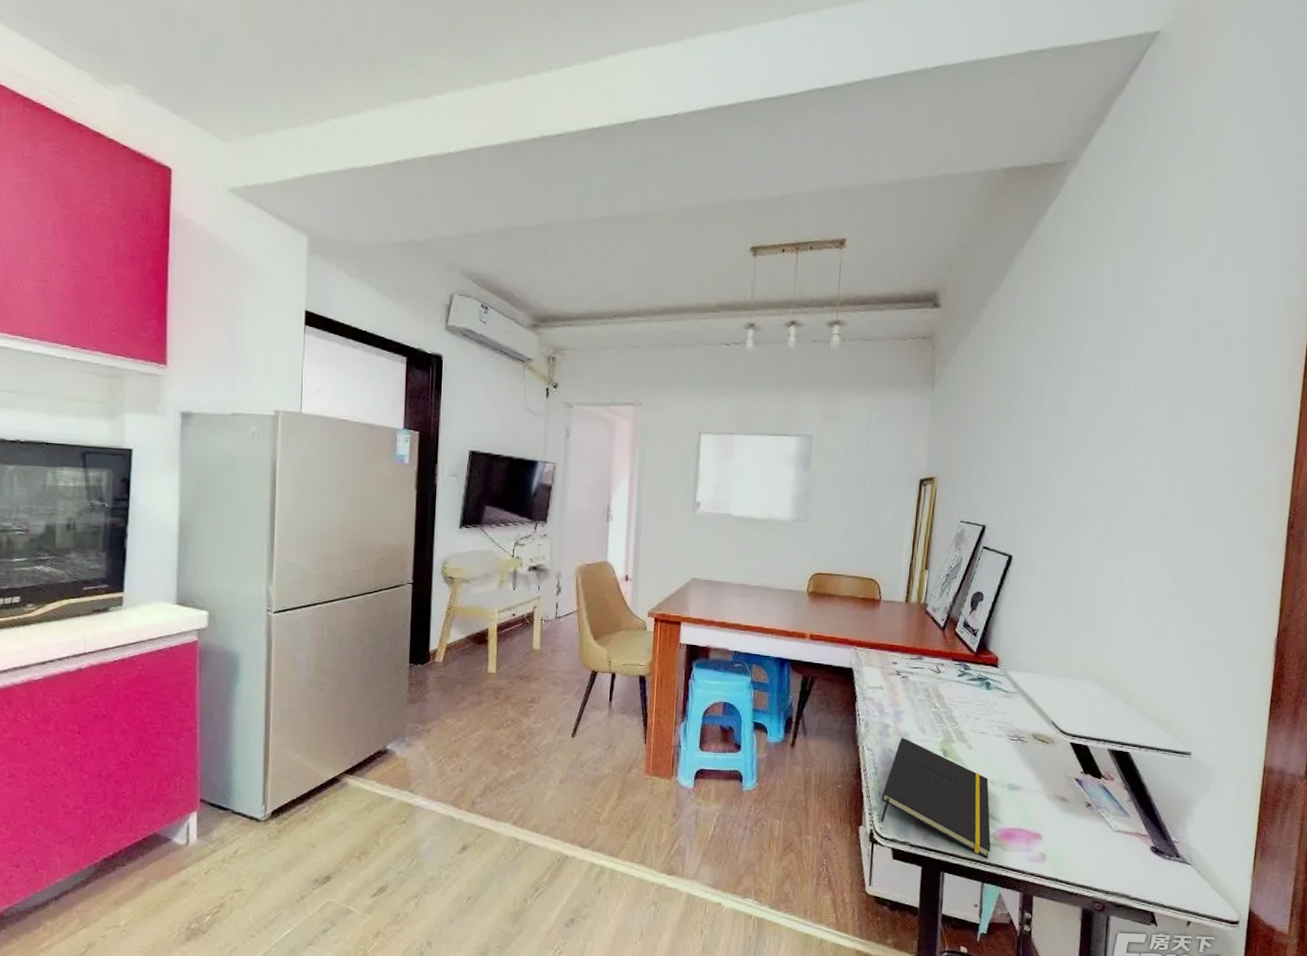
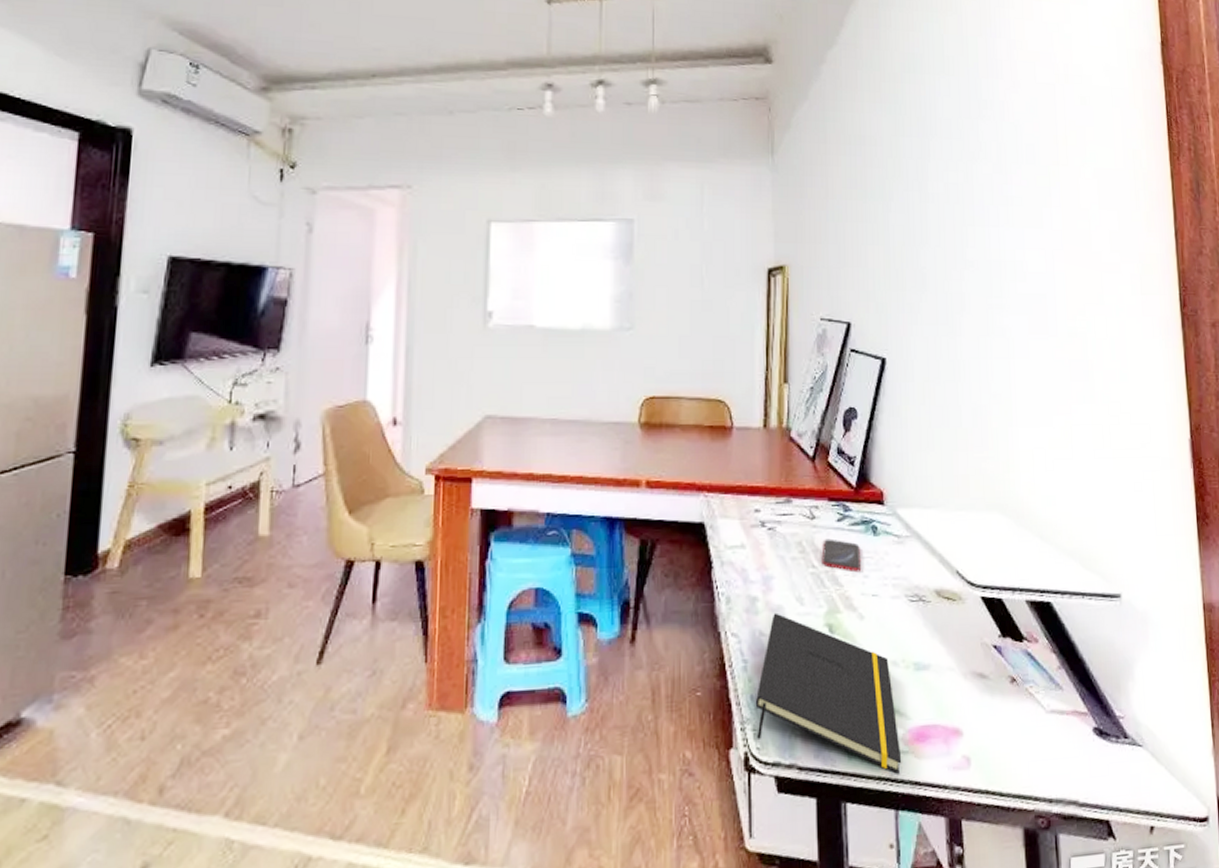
smartphone: none [942,688,975,715] -> present [821,538,862,573]

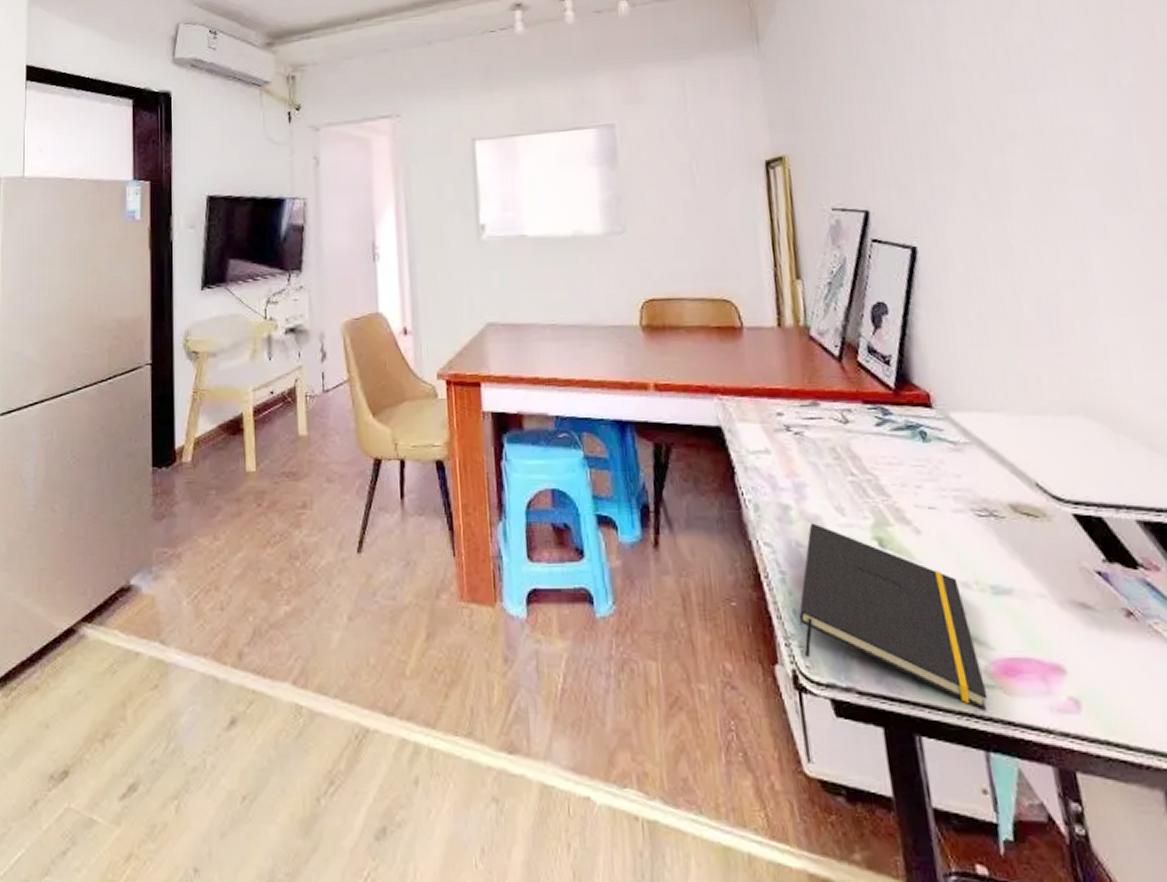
smartphone: present [821,538,862,573] -> none [861,444,912,482]

